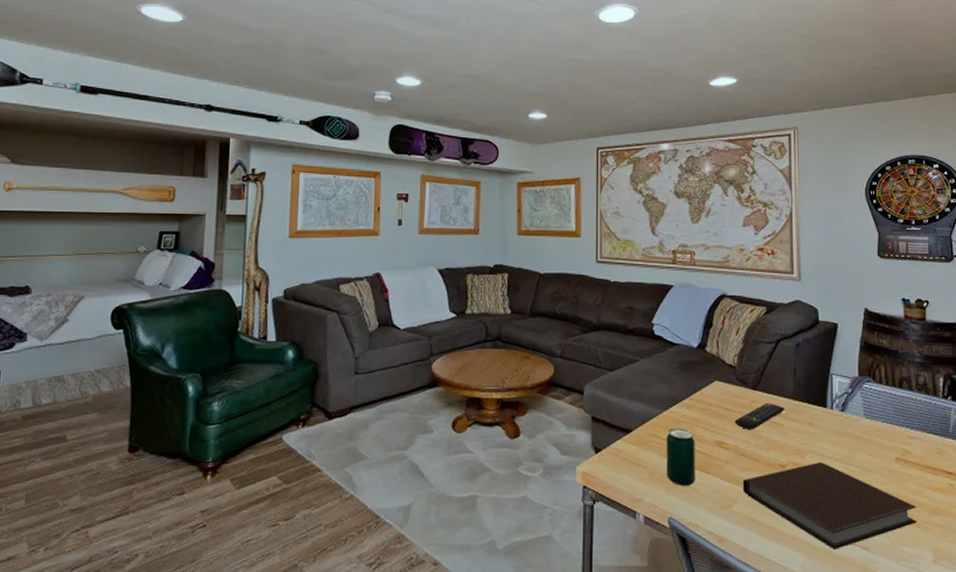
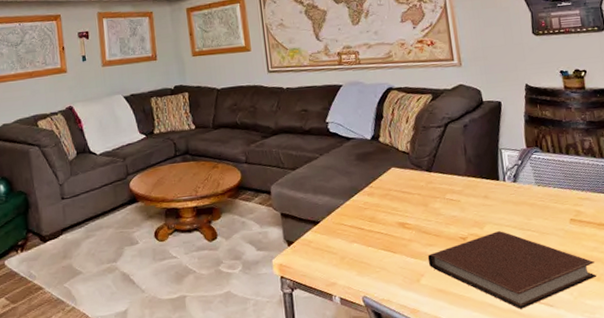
beverage can: present [666,428,695,486] -> none [352,214,384,267]
remote control: present [734,402,785,429] -> none [413,182,460,209]

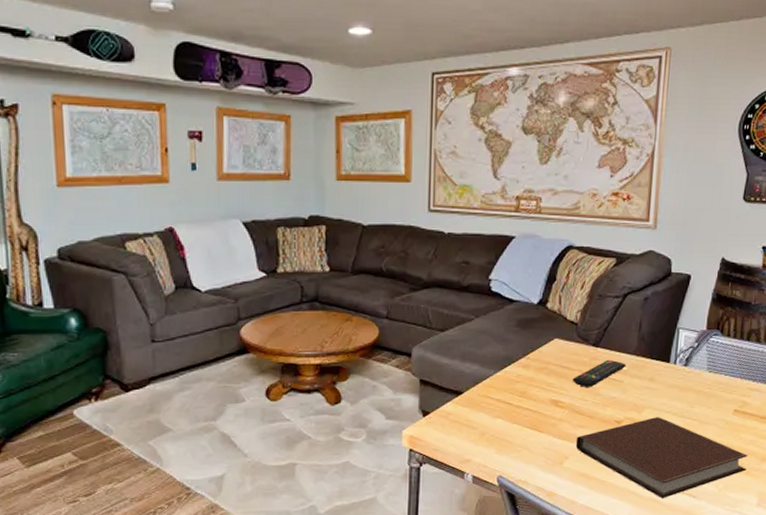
remote control: none [413,182,460,209] -> present [572,359,627,387]

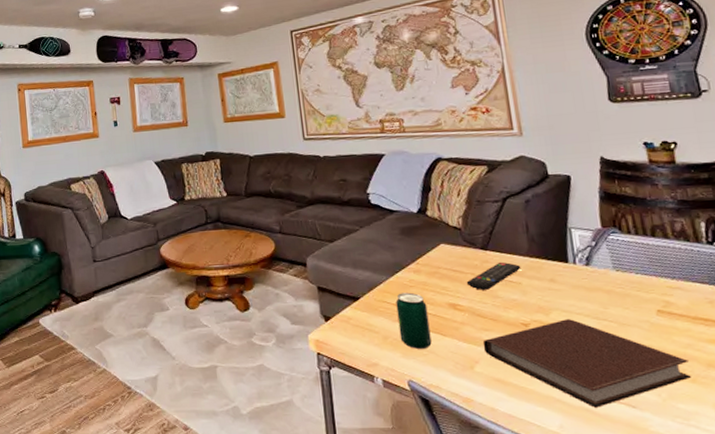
beverage can: none [497,388,530,445] -> present [395,292,432,349]

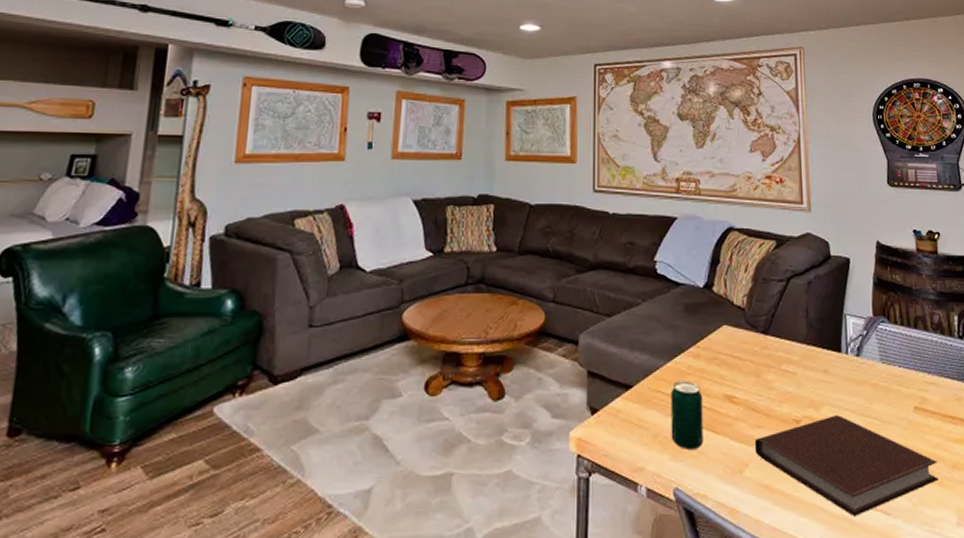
remote control: present [466,261,521,290] -> none [744,348,798,380]

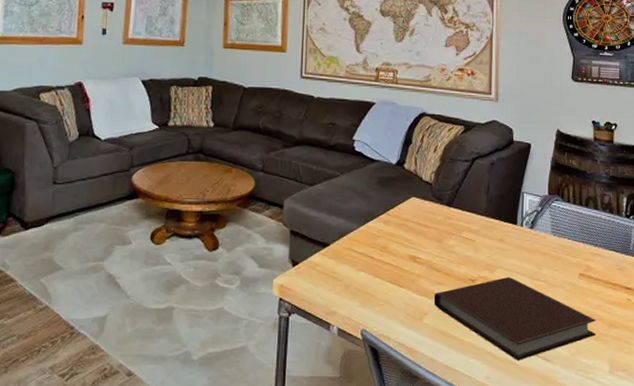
beverage can: present [671,381,703,449] -> none [361,242,390,299]

